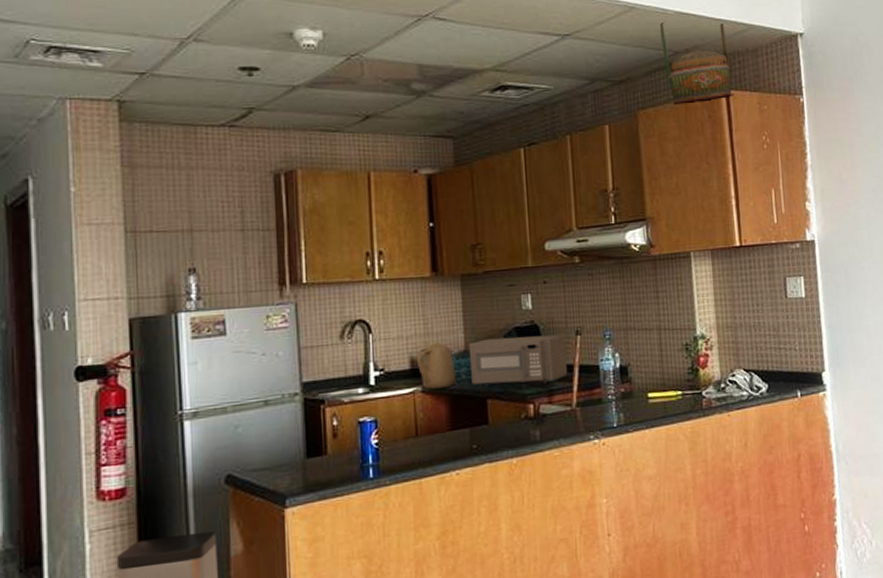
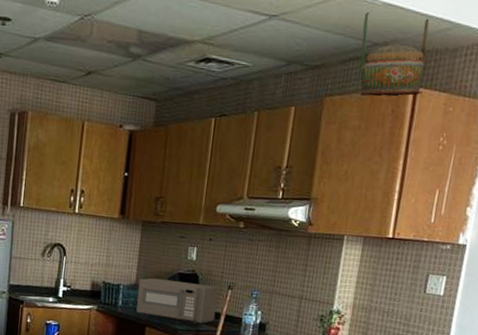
kettle: present [416,343,457,390] -> none [96,273,127,312]

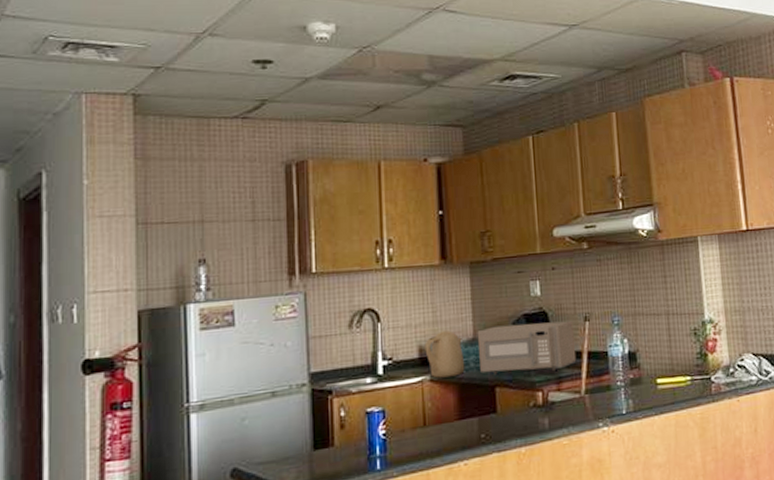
kettle: none [96,273,127,312] -> present [424,331,465,379]
decorative basket: present [360,10,430,97] -> none [665,10,736,92]

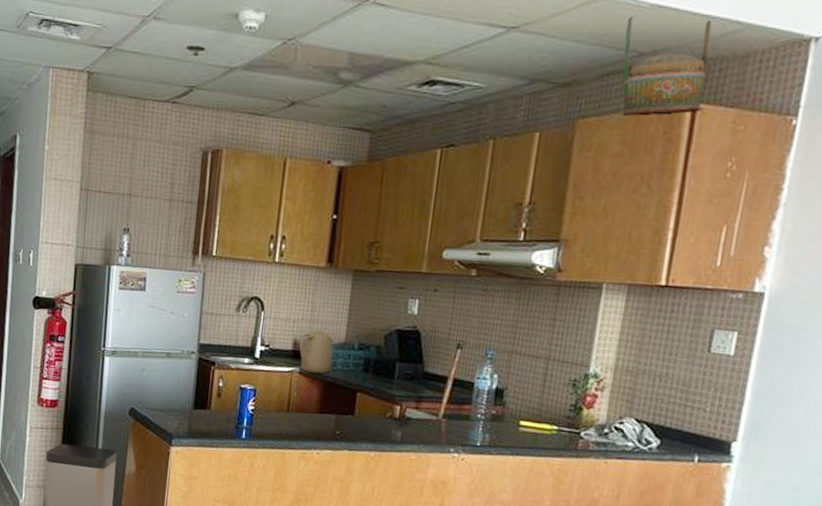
microwave: present [477,320,577,375] -> none [346,335,445,390]
decorative basket: none [665,10,736,92] -> present [622,14,712,117]

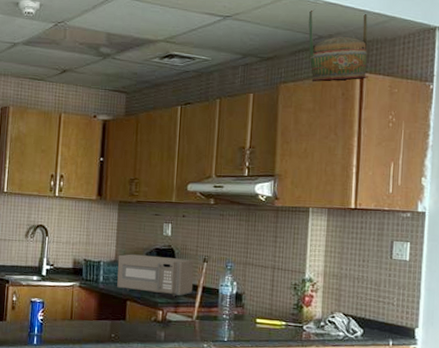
kettle: present [298,330,334,374] -> none [77,251,106,287]
microwave: none [346,335,445,390] -> present [117,254,194,297]

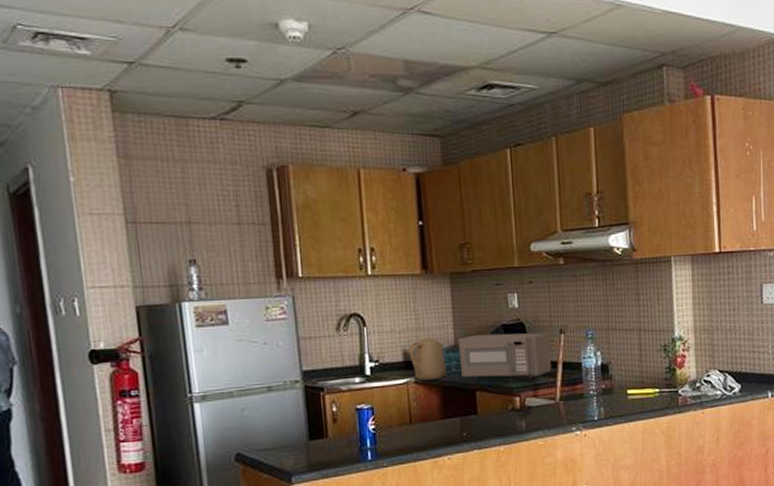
kettle: none [77,251,106,287] -> present [408,337,447,381]
decorative basket: present [308,8,368,82] -> none [647,19,717,109]

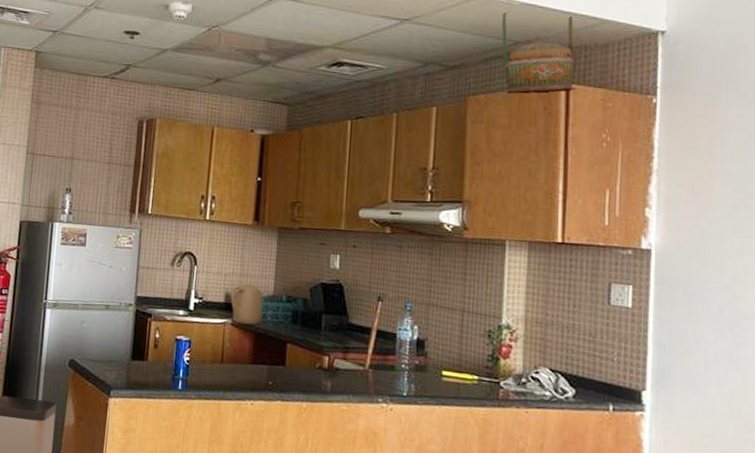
microwave: present [458,332,552,380] -> none [275,288,366,341]
decorative basket: none [647,19,717,109] -> present [502,10,574,95]

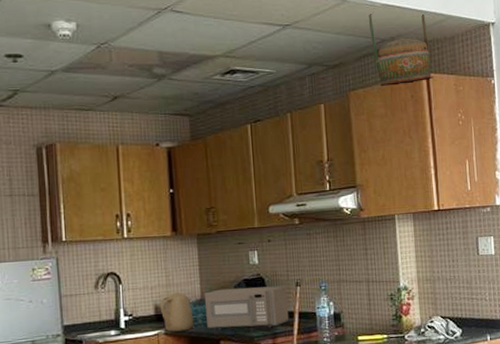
microwave: none [275,288,366,341] -> present [204,285,289,330]

